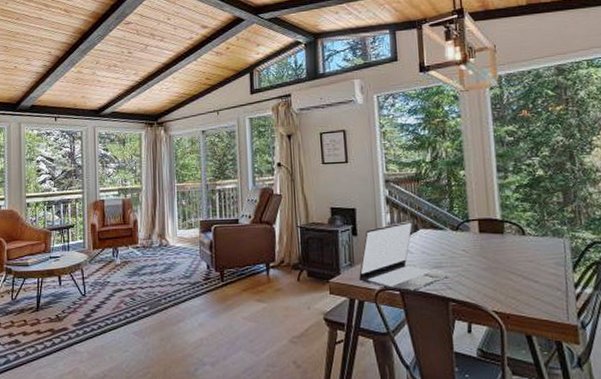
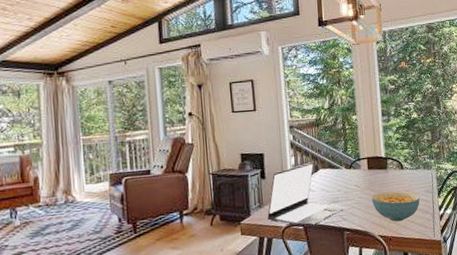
cereal bowl: none [483,261,548,298] -> present [371,191,420,222]

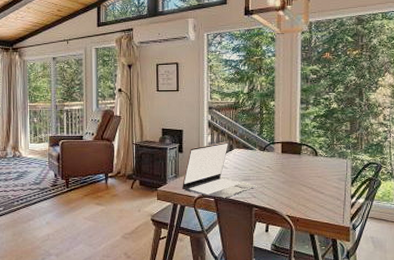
cereal bowl: present [371,191,420,222] -> none [282,176,331,205]

